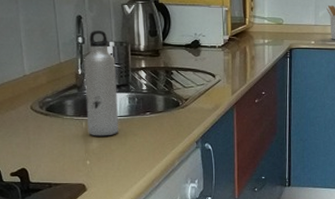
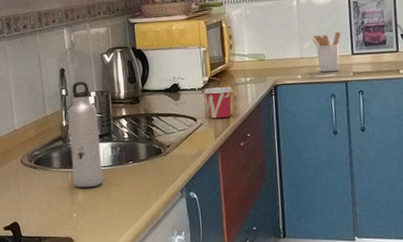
cup: none [224,47,251,76] -> present [204,87,233,119]

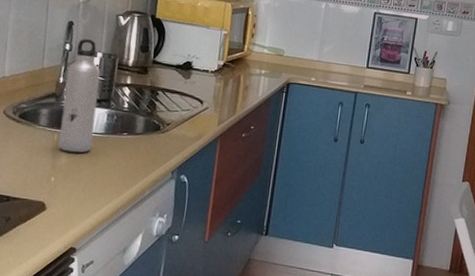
cup: present [204,87,233,119] -> none [216,72,246,106]
utensil holder: present [312,31,341,73] -> none [332,42,360,81]

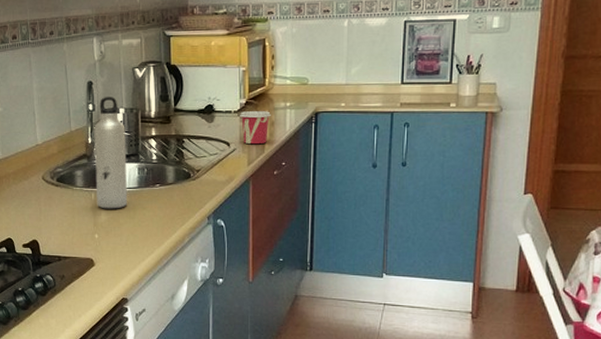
cup: none [216,72,246,106] -> present [240,111,271,145]

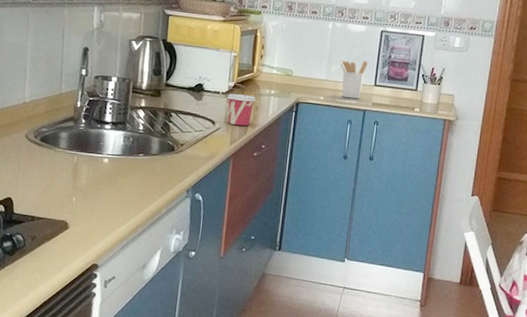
water bottle: present [94,97,128,209] -> none [78,64,116,174]
utensil holder: none [360,57,392,102] -> present [340,61,368,99]

